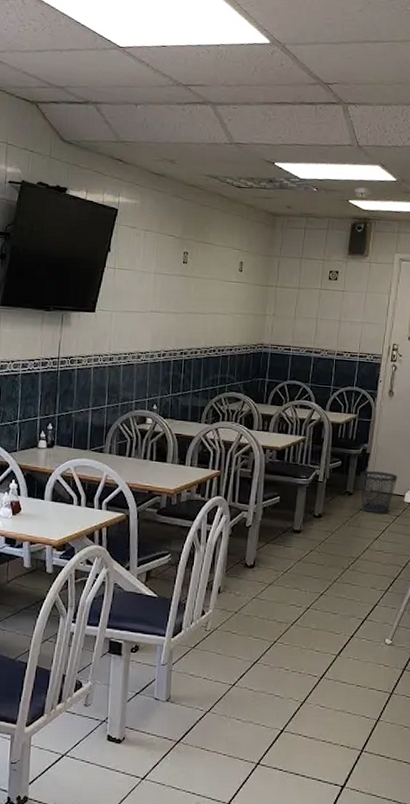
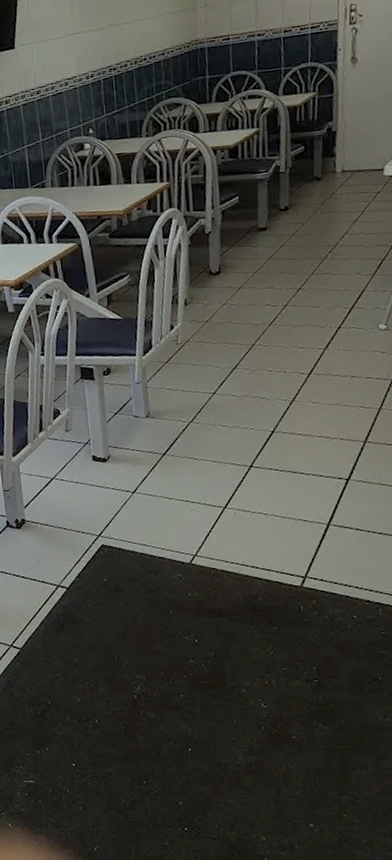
wastebasket: present [360,471,398,514] -> none [328,147,373,195]

